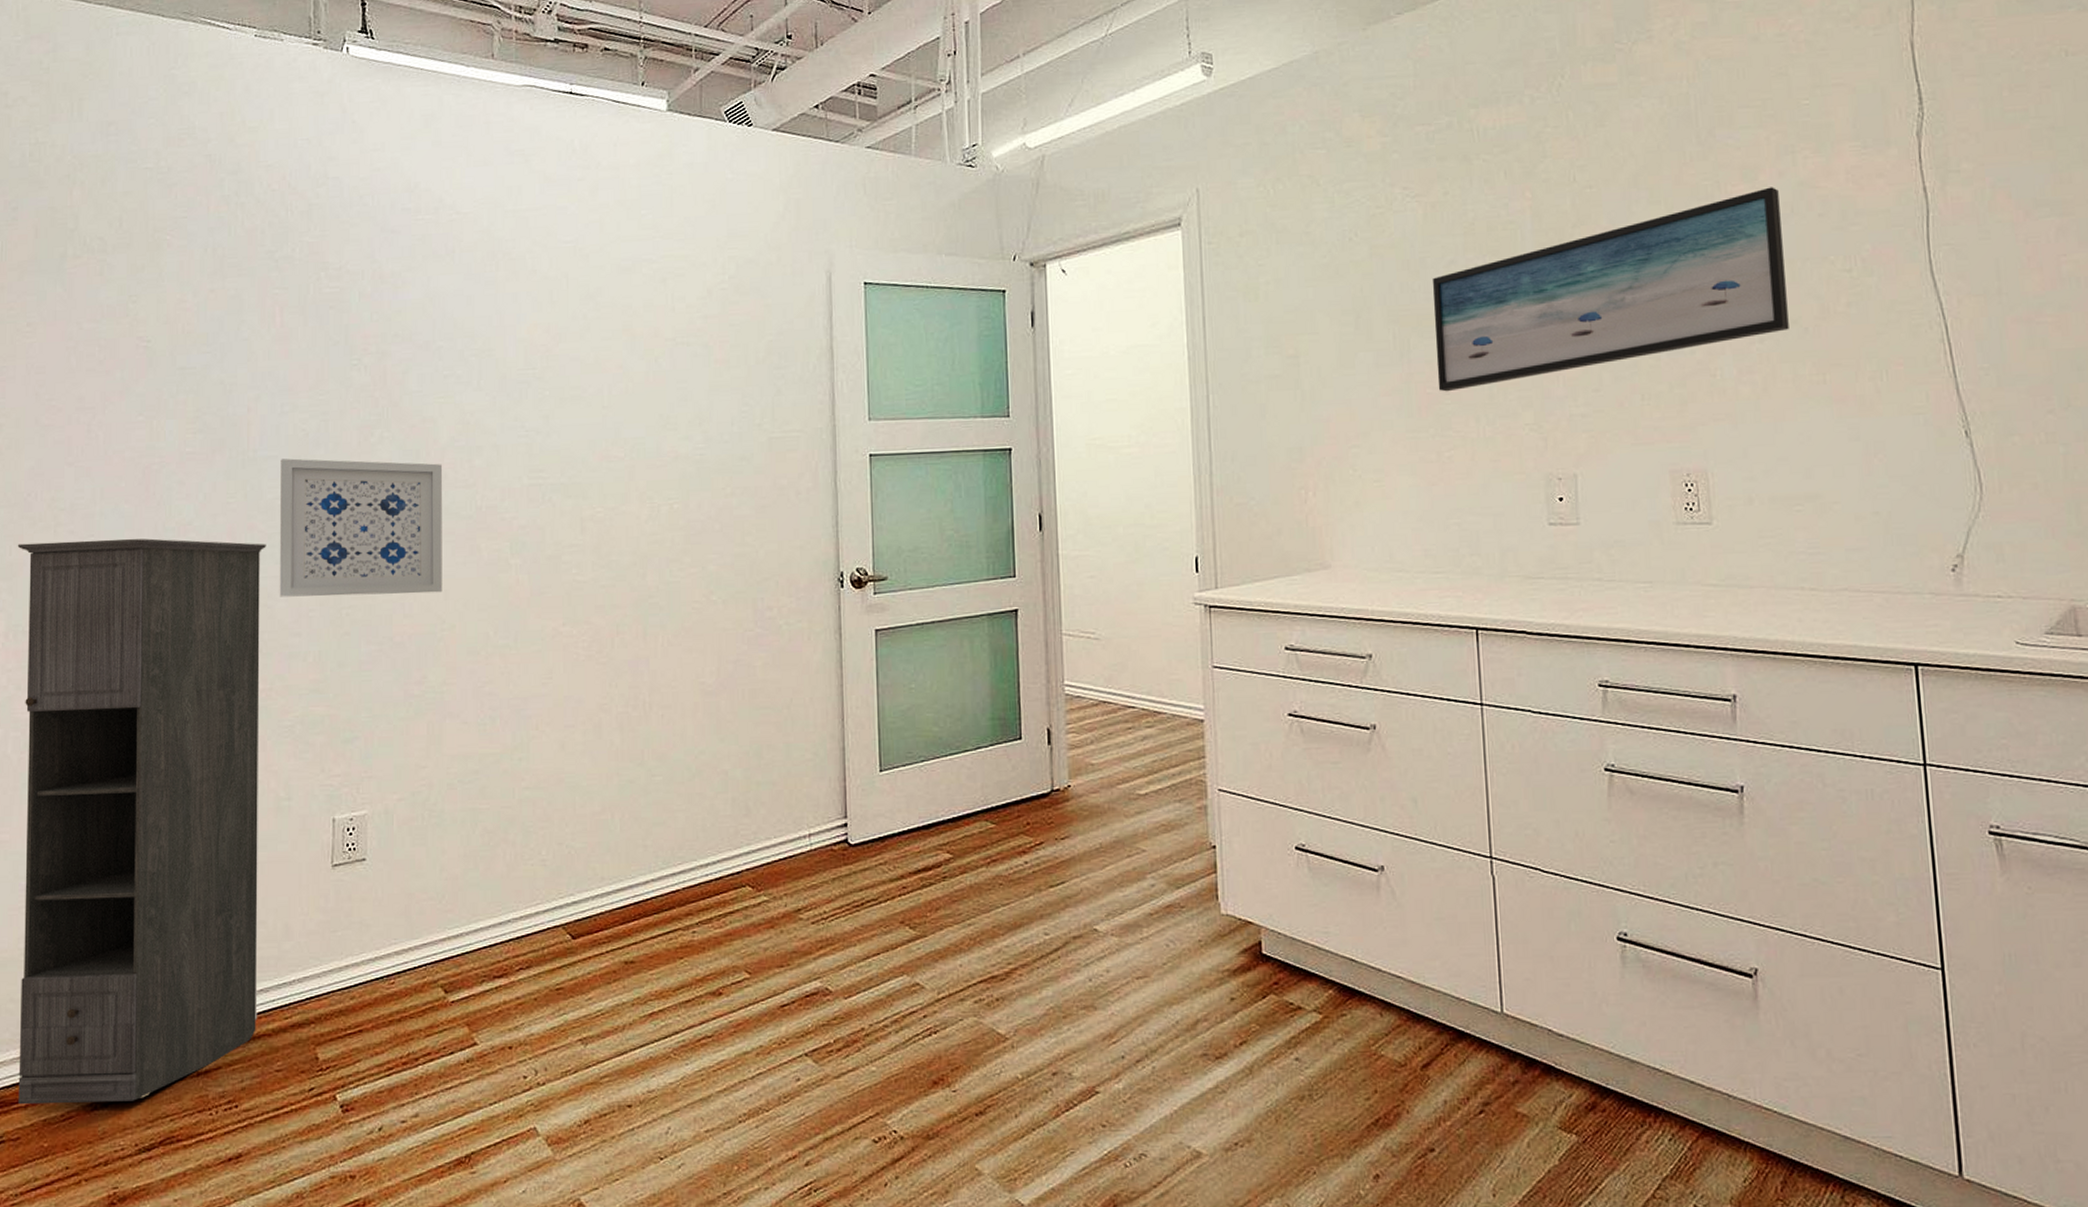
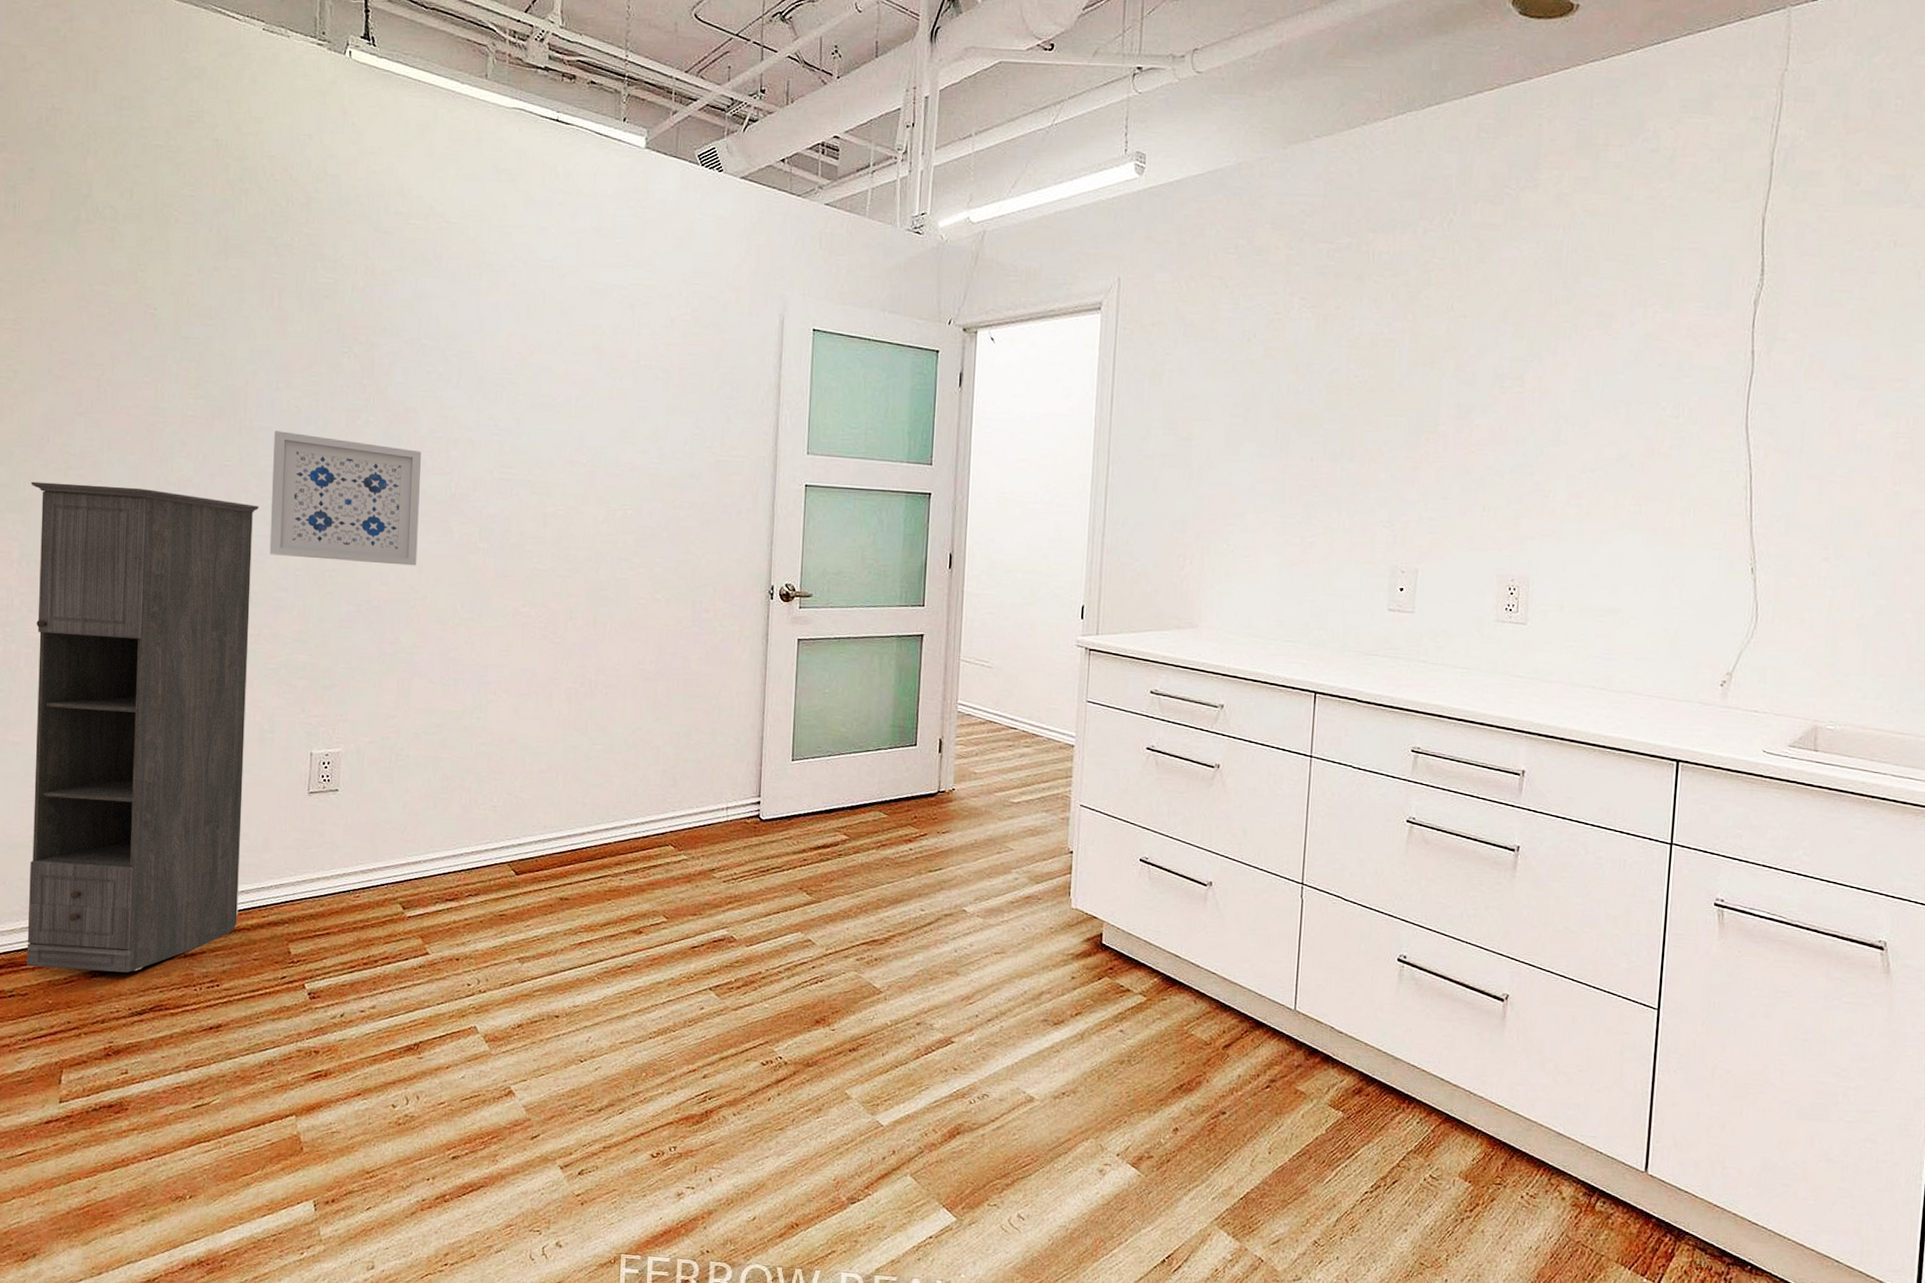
wall art: present [1432,187,1789,392] -> none [1309,335,1627,485]

